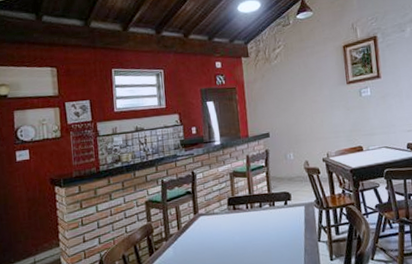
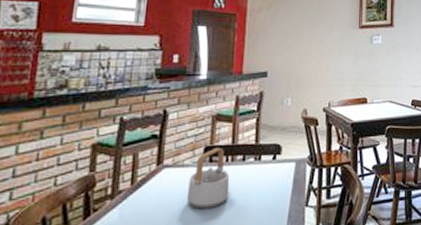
teapot: none [220,198,253,246] -> present [186,147,230,209]

